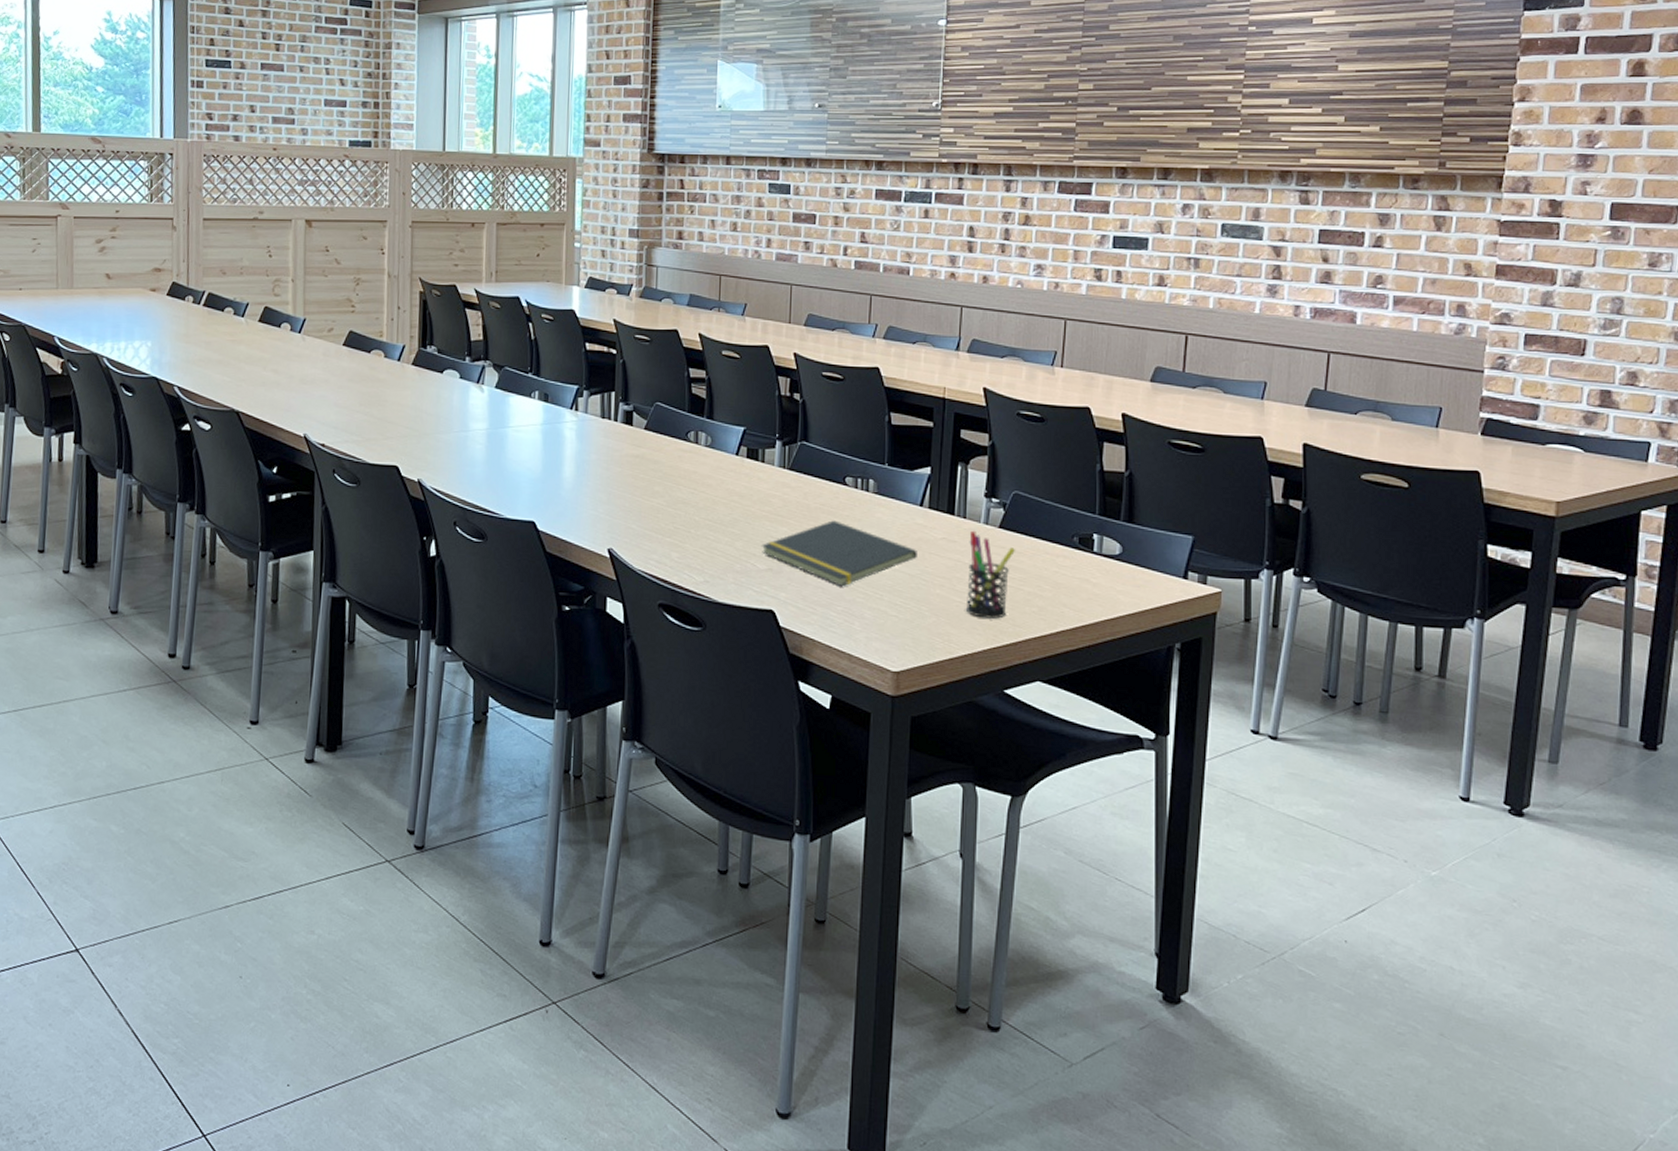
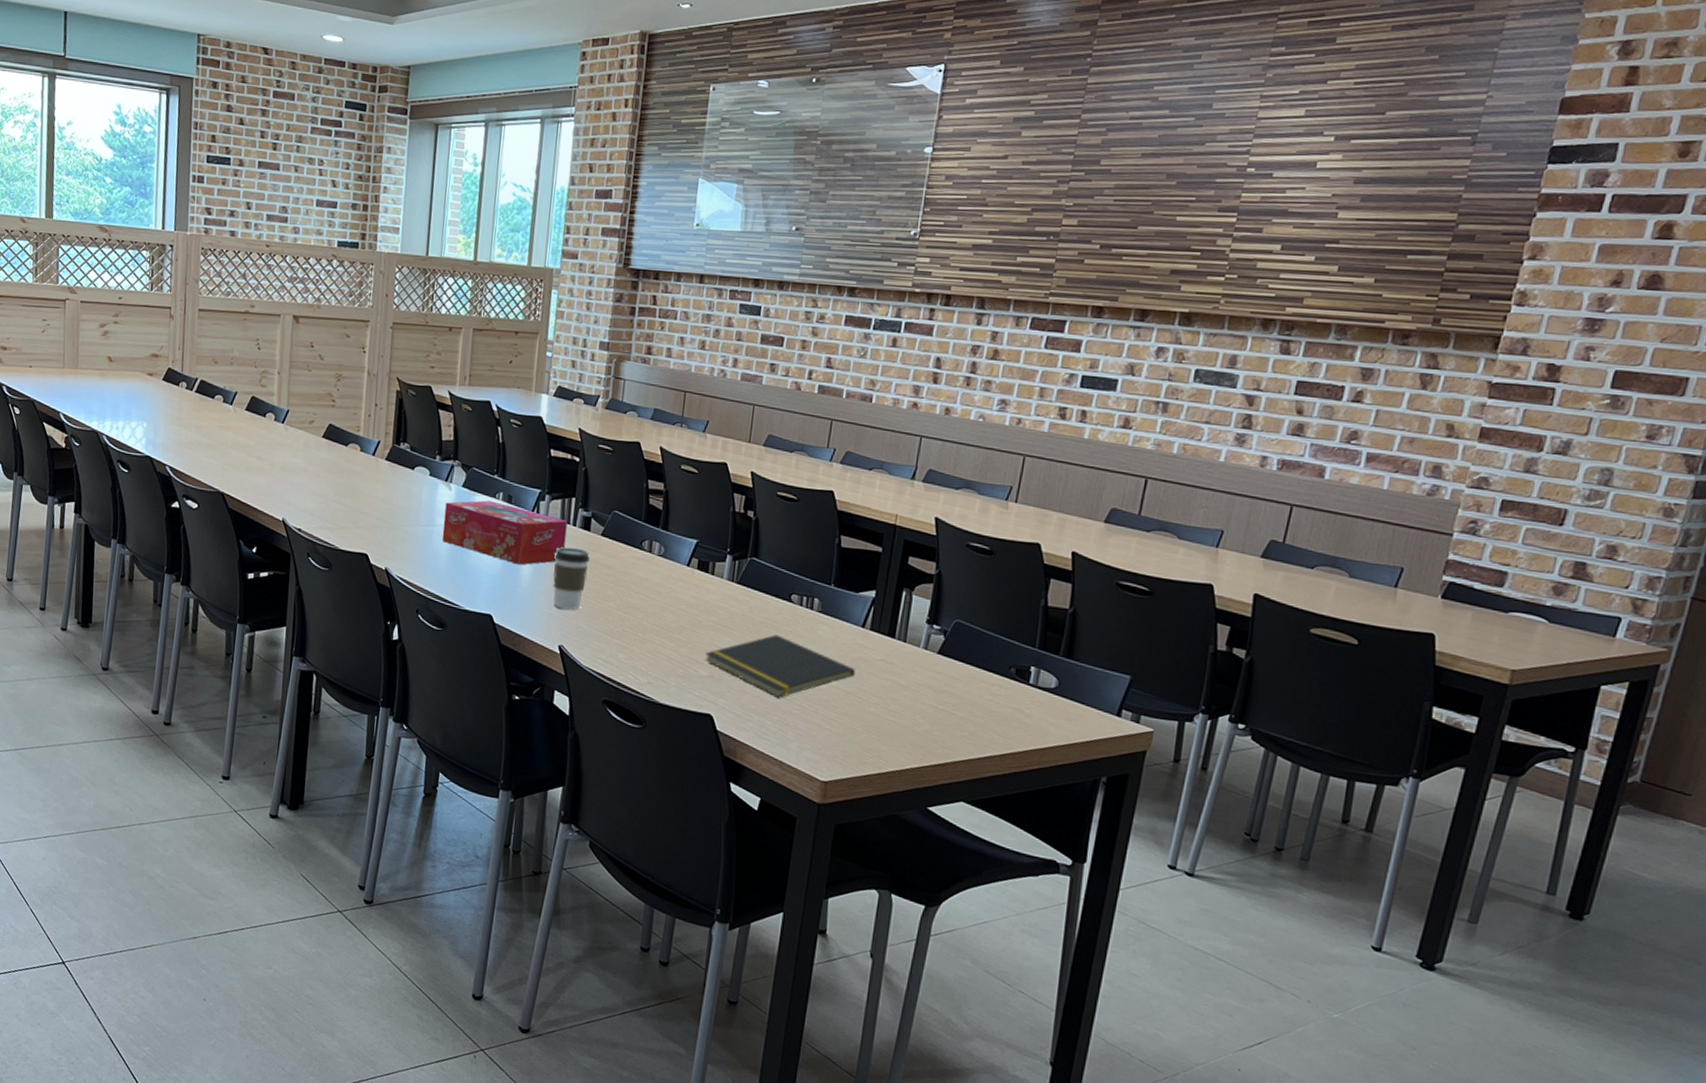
tissue box: none [476,401,608,466] -> present [442,500,568,565]
coffee cup: none [597,443,634,510] -> present [553,547,590,610]
pen holder: present [965,530,1015,619] -> none [897,654,952,740]

